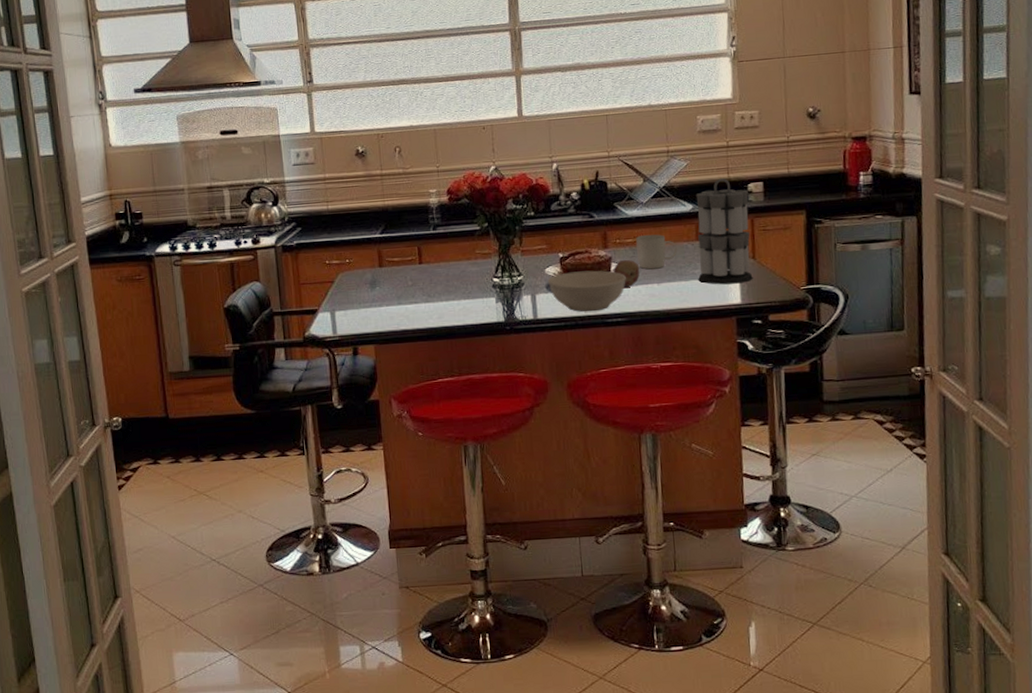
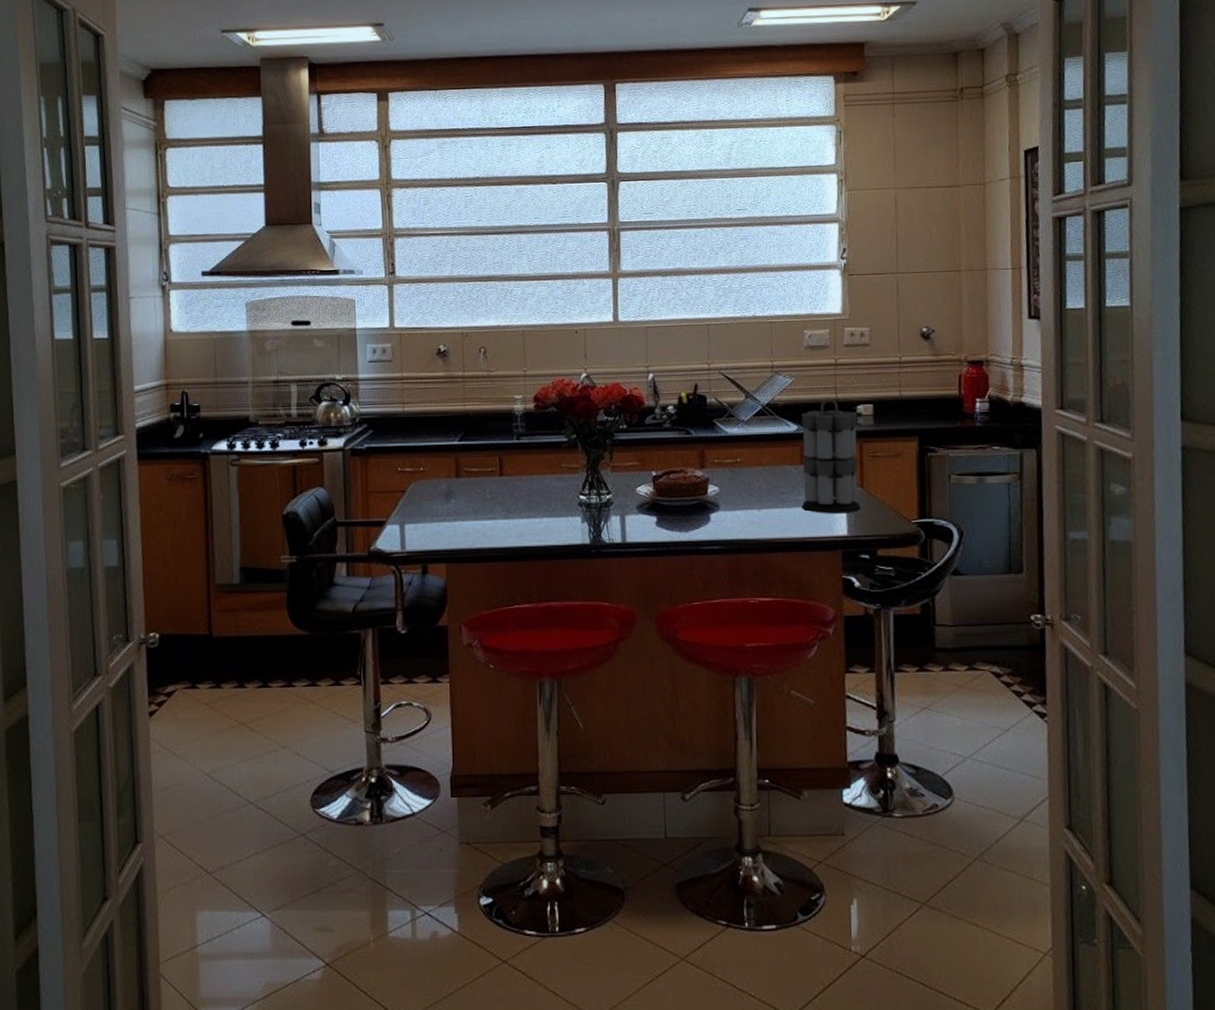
bowl: present [547,270,626,312] -> none [638,492,724,537]
fruit: present [613,260,640,287] -> none [710,482,739,512]
mug: present [635,234,677,270] -> none [735,455,780,494]

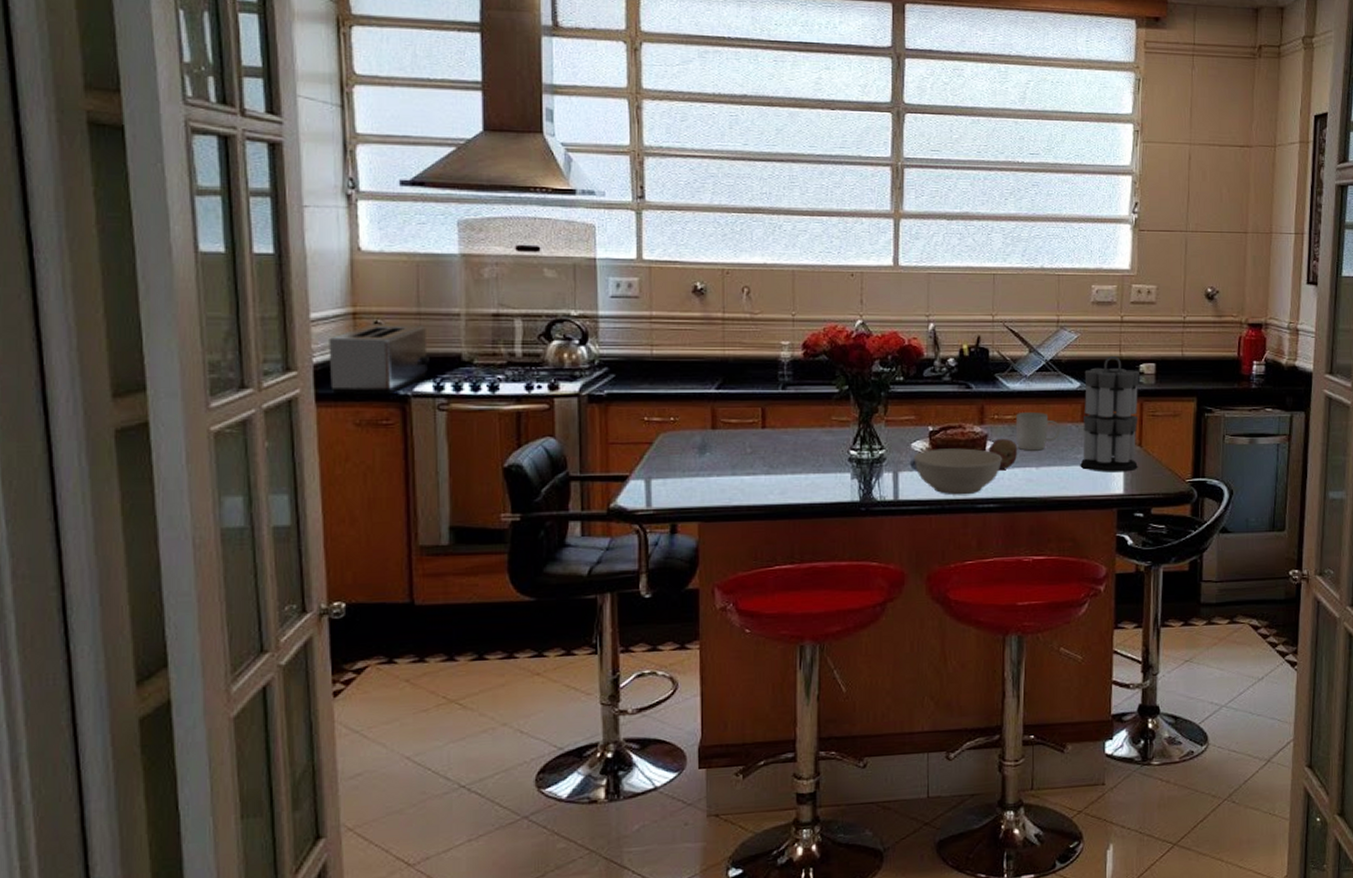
toaster: none [148,392,224,455] -> present [329,324,429,395]
bowl: none [638,492,724,537] -> present [913,448,1002,494]
fruit: none [710,482,739,512] -> present [988,439,1018,469]
mug: none [735,455,780,494] -> present [1015,411,1060,451]

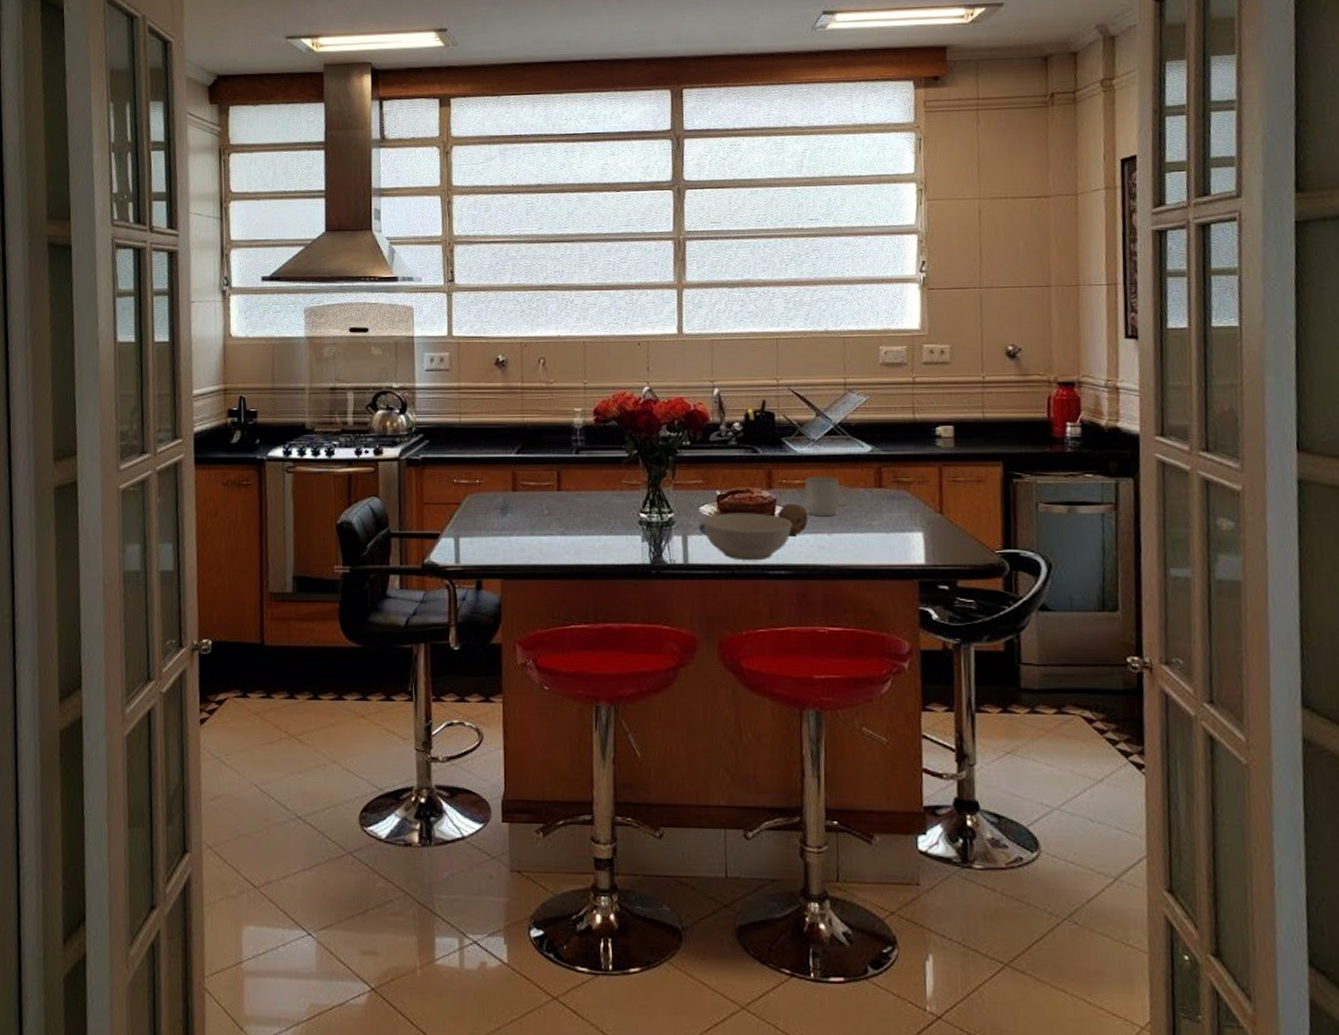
toaster: present [329,324,429,395] -> none [205,397,280,459]
spice rack: present [1080,355,1139,474] -> none [875,418,940,542]

